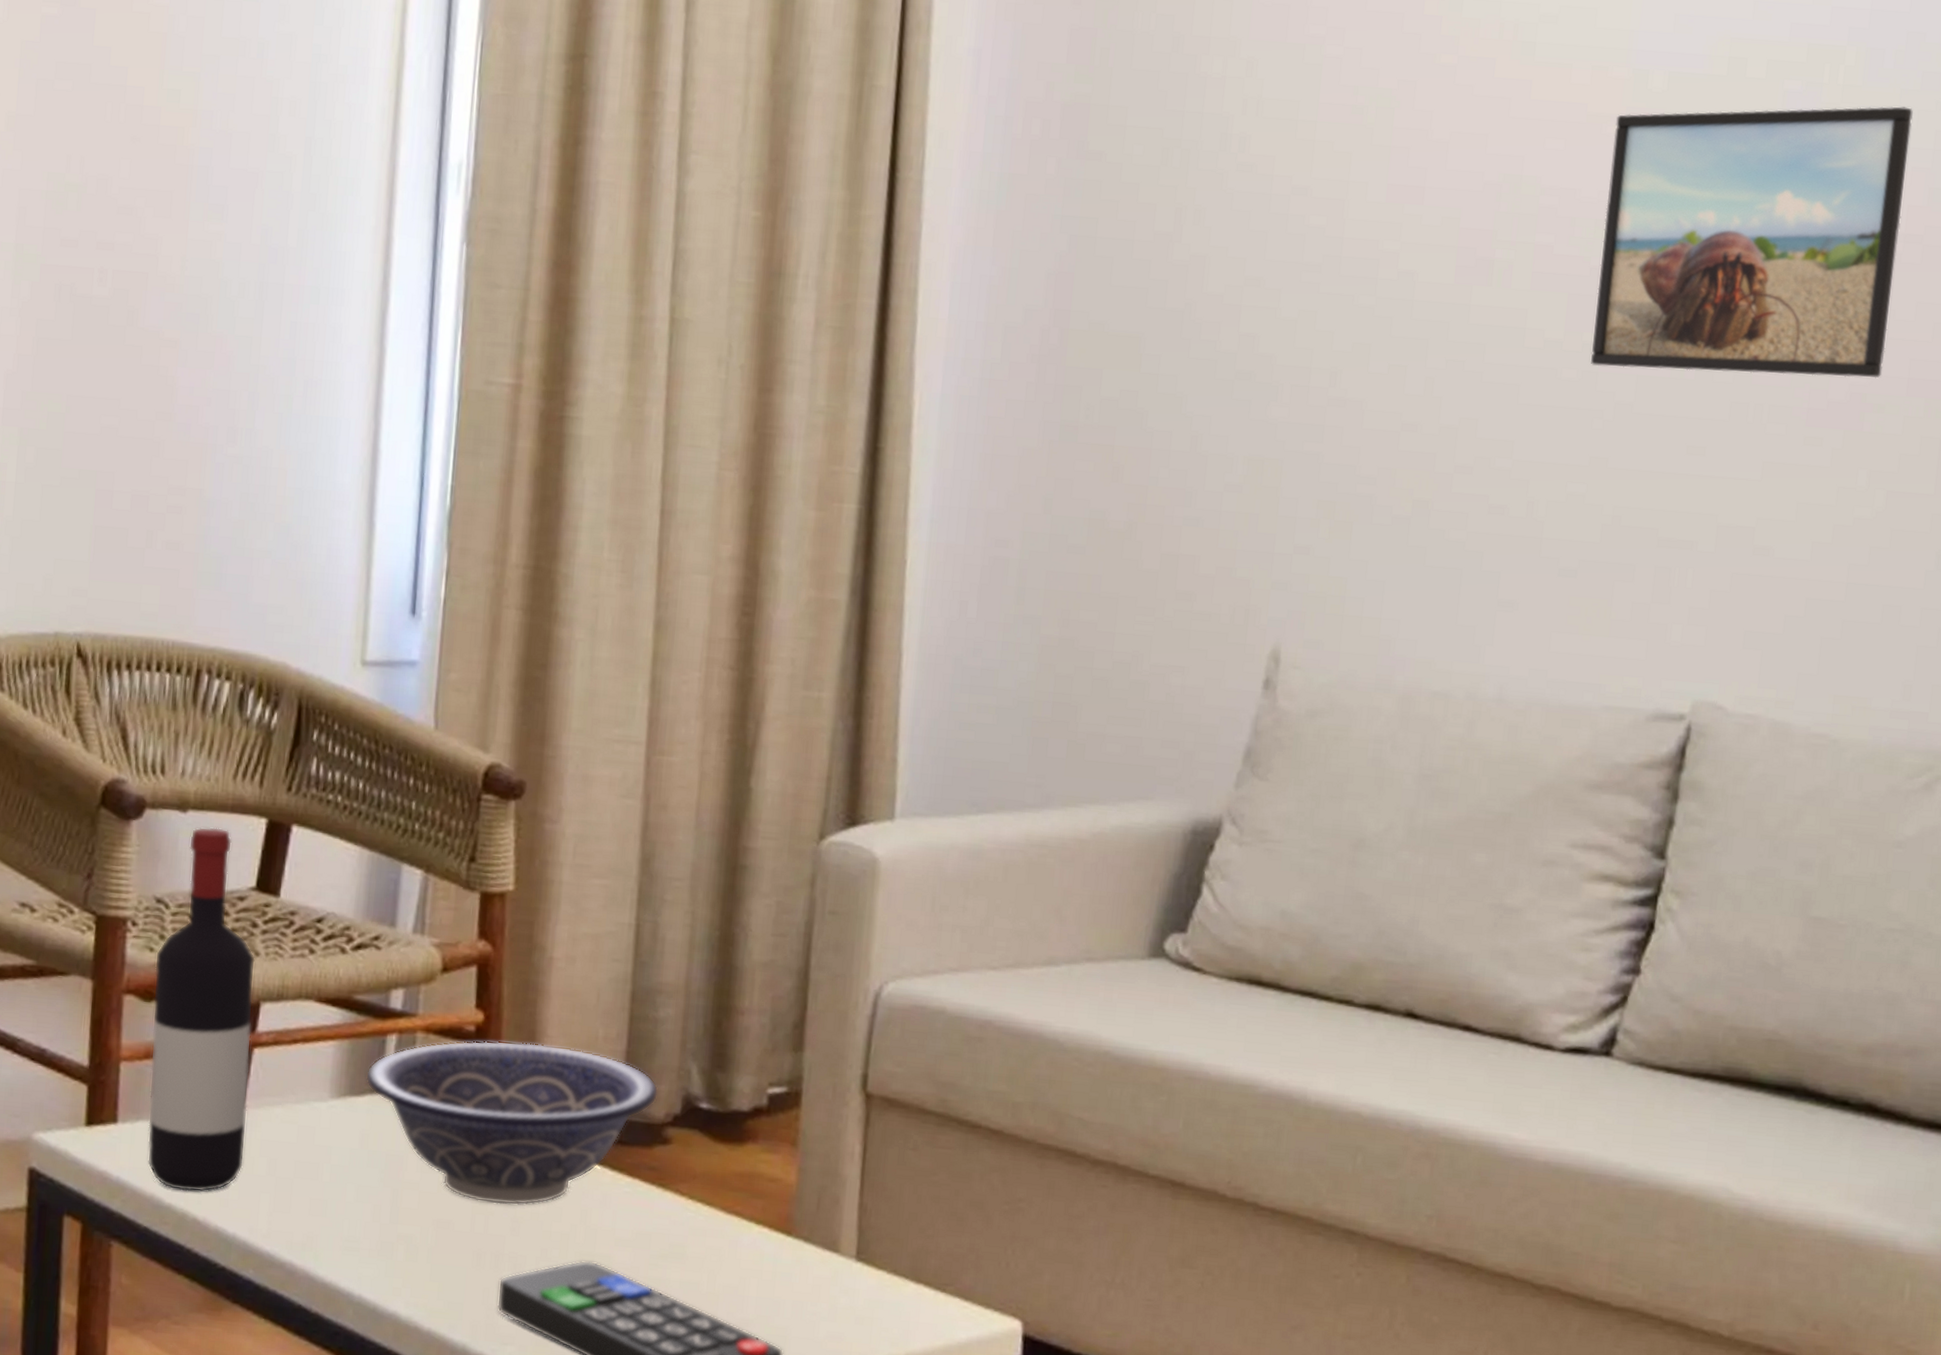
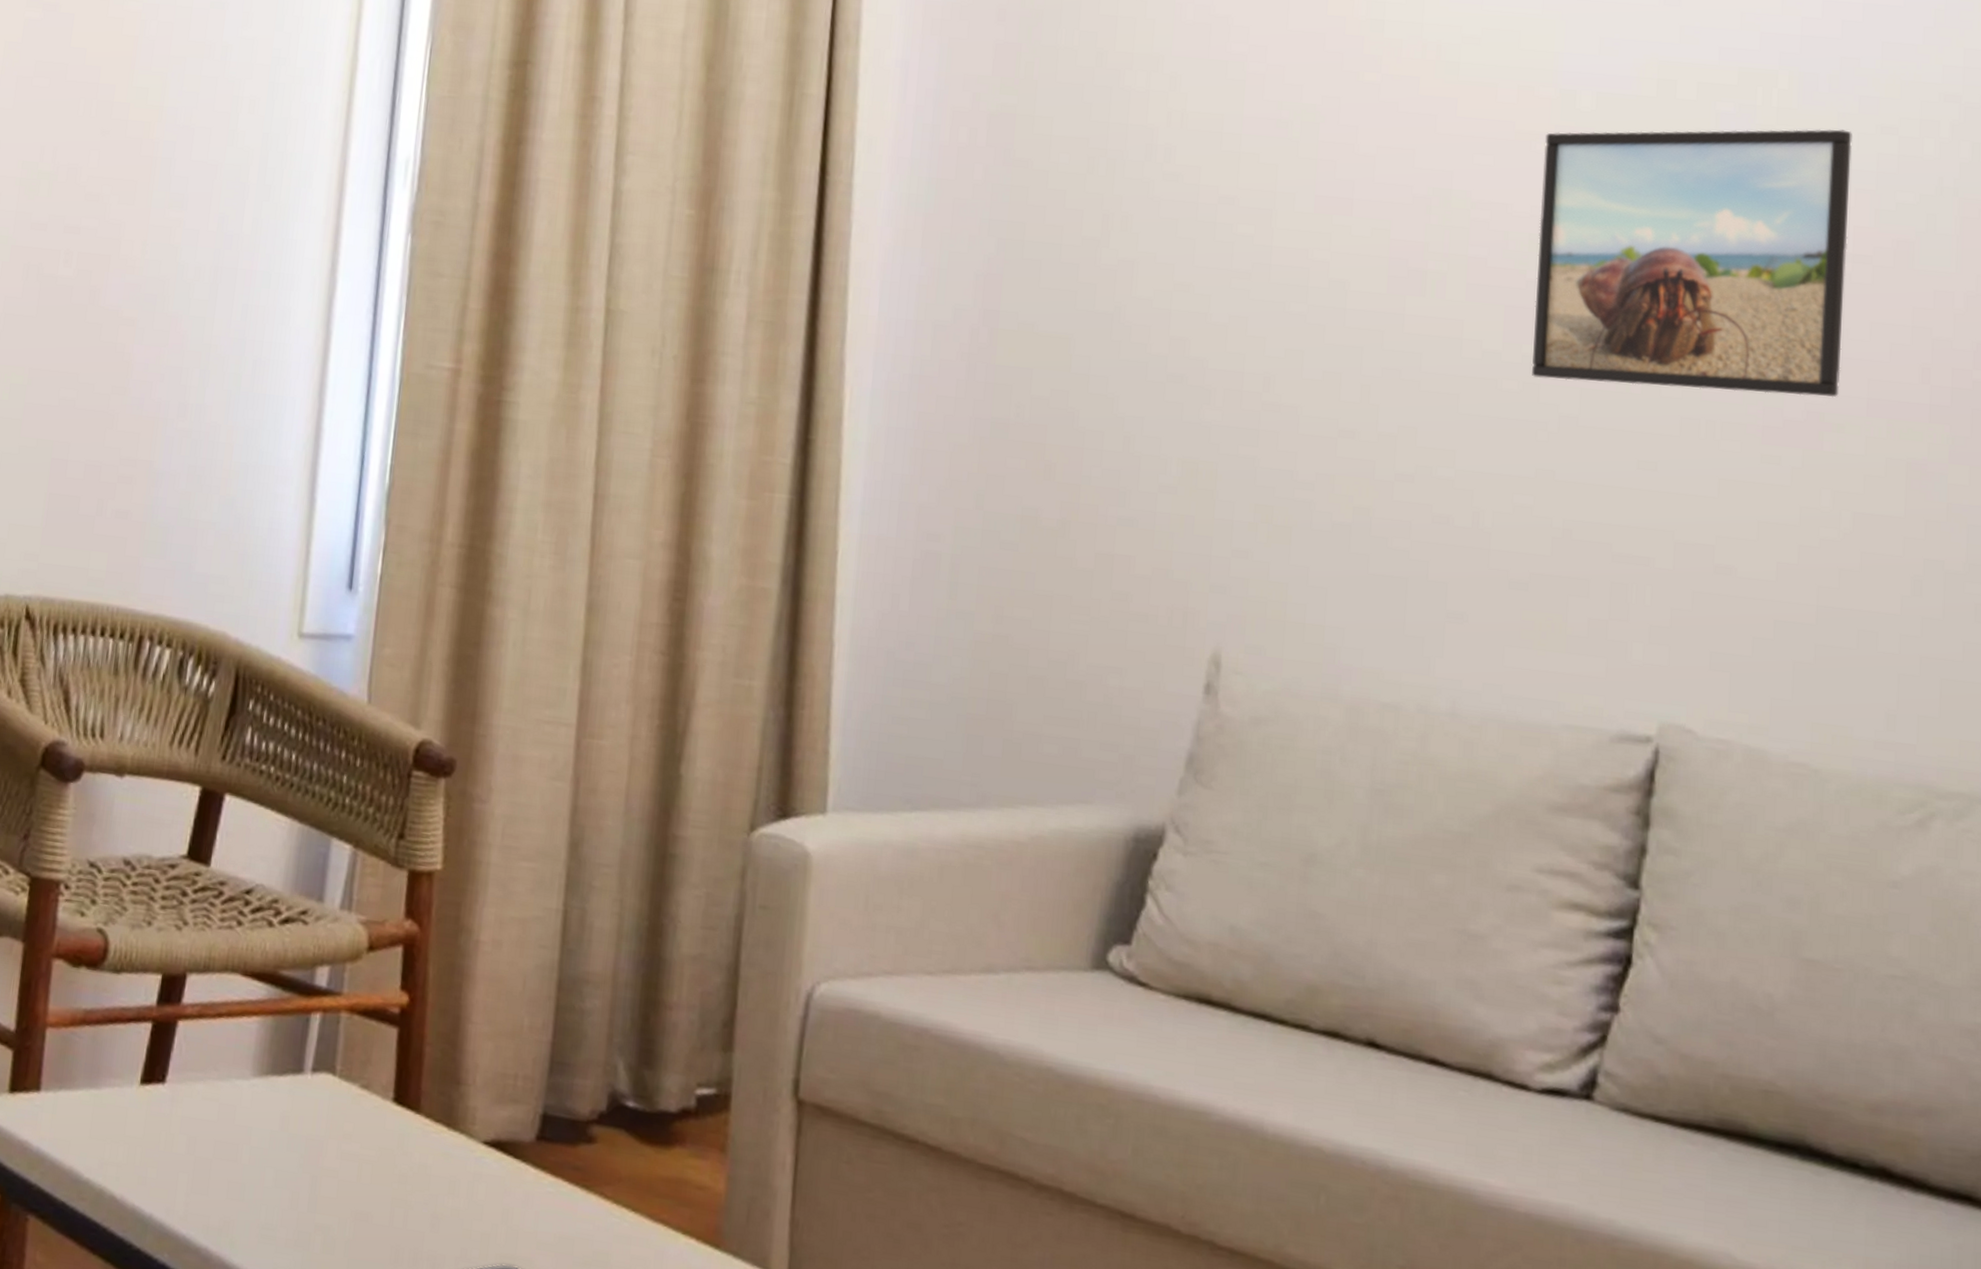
wine bottle: present [147,827,255,1192] -> none [68,792,183,1168]
decorative bowl: present [365,1040,659,1206] -> none [288,1023,584,1201]

